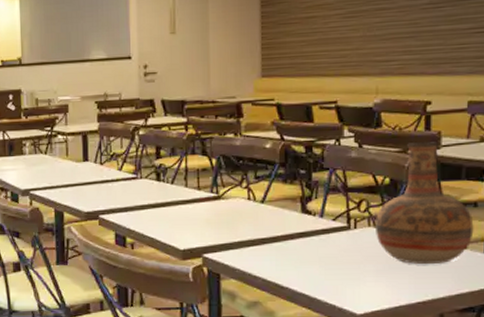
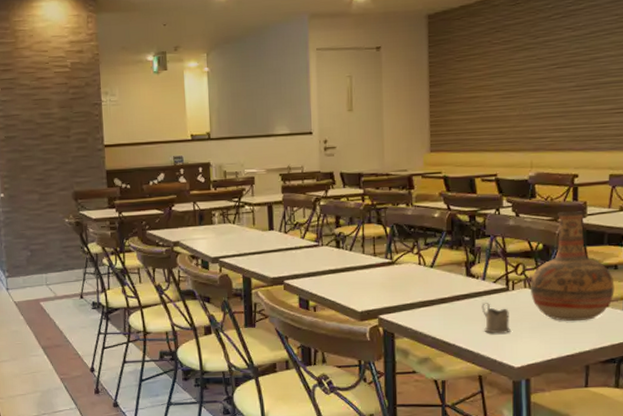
tea glass holder: none [319,241,352,277] -> present [481,302,511,334]

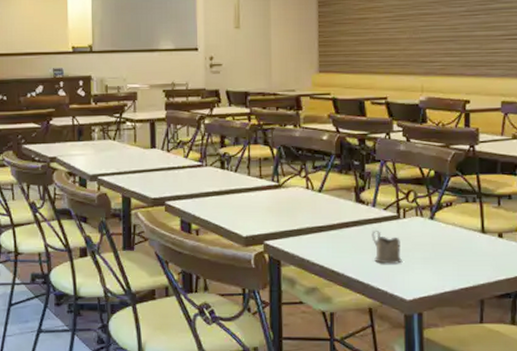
vase: present [530,210,615,322] -> none [421,137,509,253]

